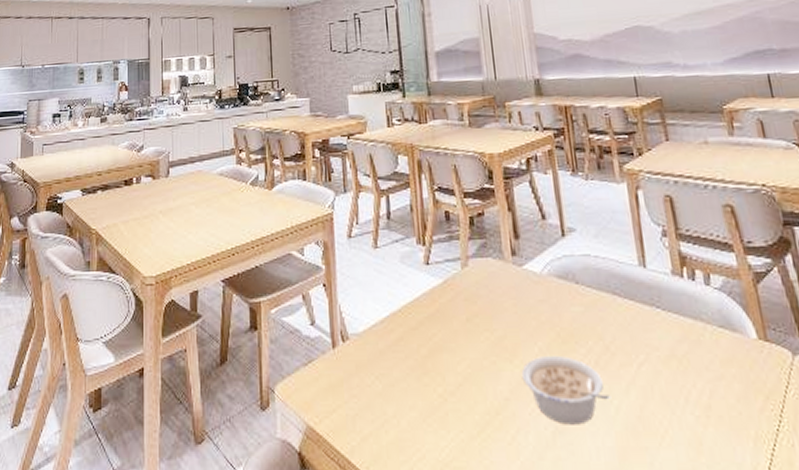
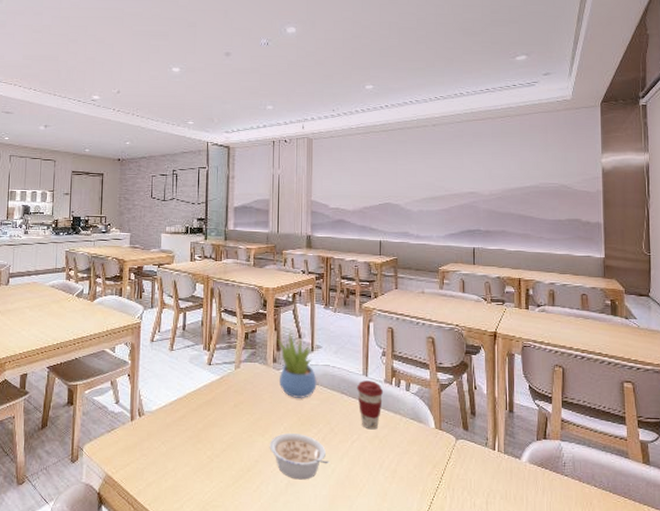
succulent plant: none [513,210,578,306] -> present [277,331,318,399]
coffee cup: none [632,273,674,346] -> present [356,380,384,430]

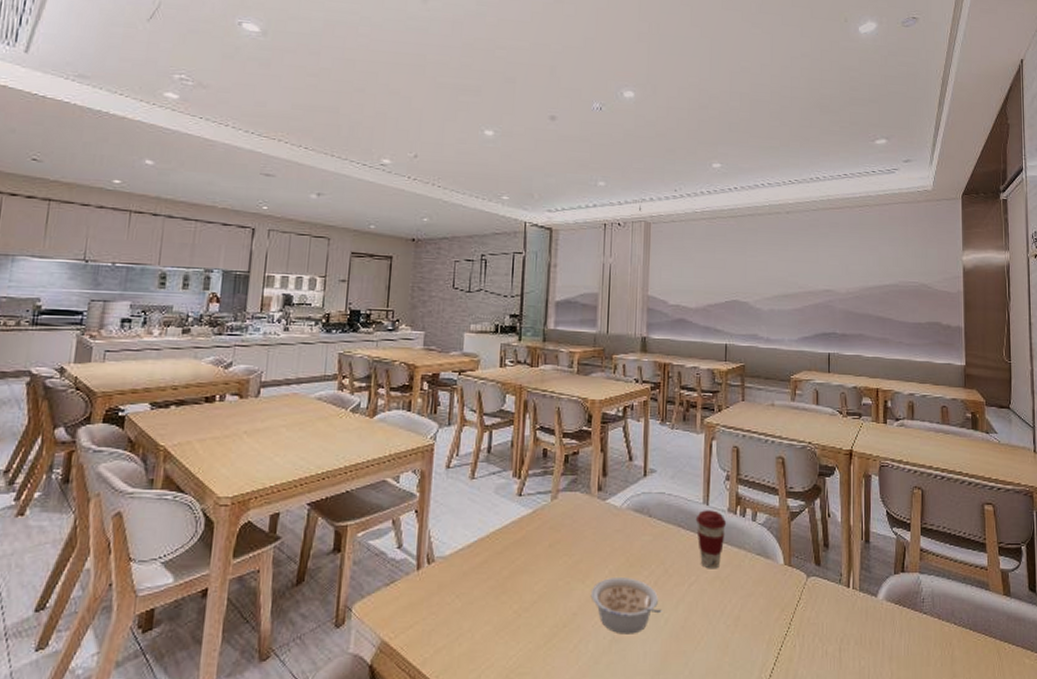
succulent plant: present [277,331,318,399] -> none [603,452,651,535]

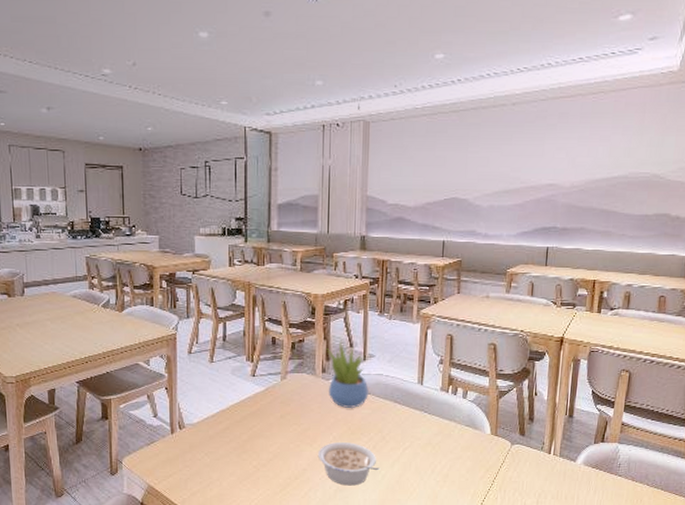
succulent plant: none [603,452,651,535] -> present [326,340,370,409]
coffee cup: present [695,510,727,569] -> none [410,389,439,437]

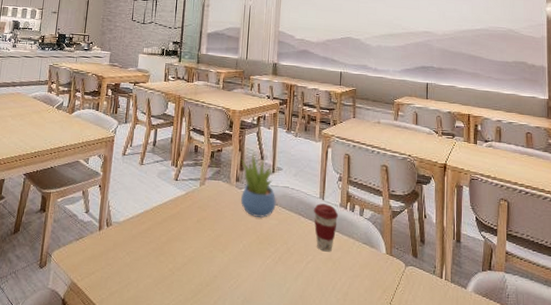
legume: present [317,442,381,486] -> none [228,251,285,298]
coffee cup: none [410,389,439,437] -> present [313,203,339,252]

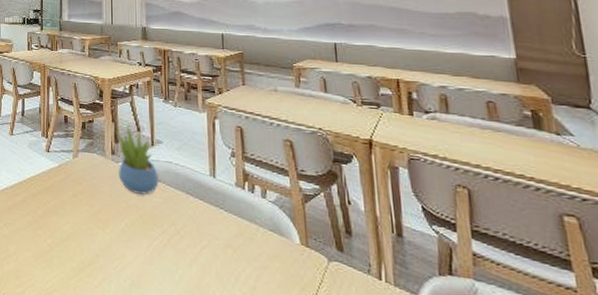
coffee cup: present [313,203,339,252] -> none [203,181,235,238]

